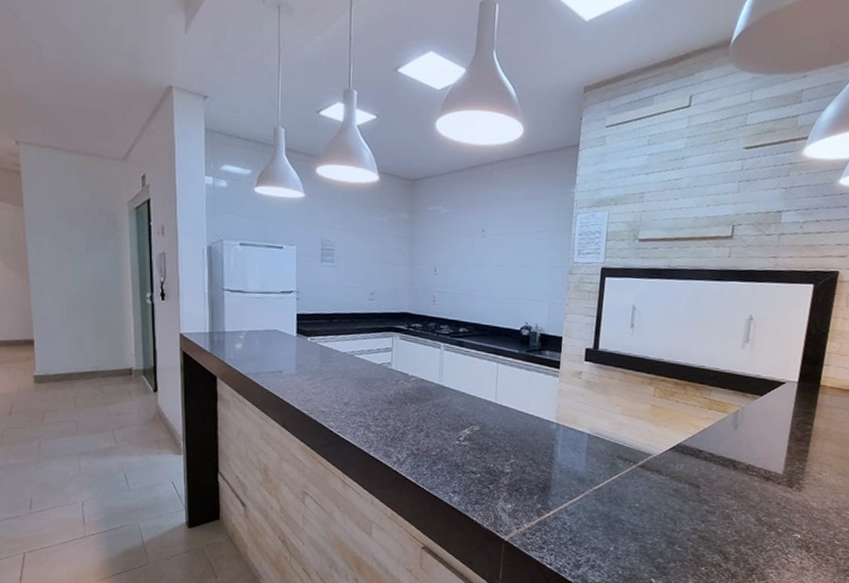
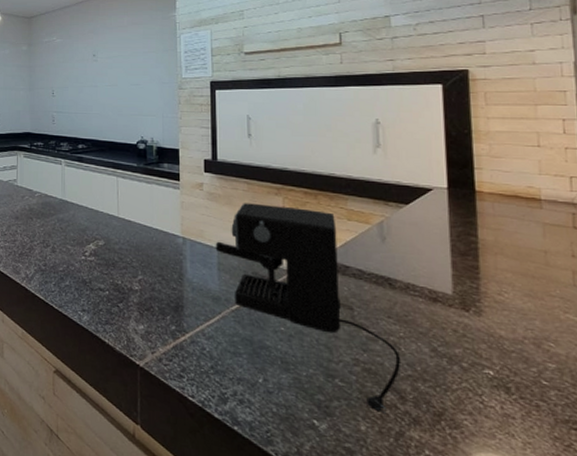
coffee maker: none [586,391,731,572] -> present [215,203,400,414]

